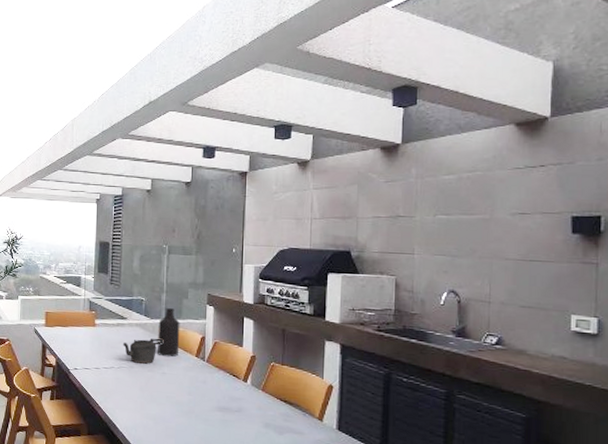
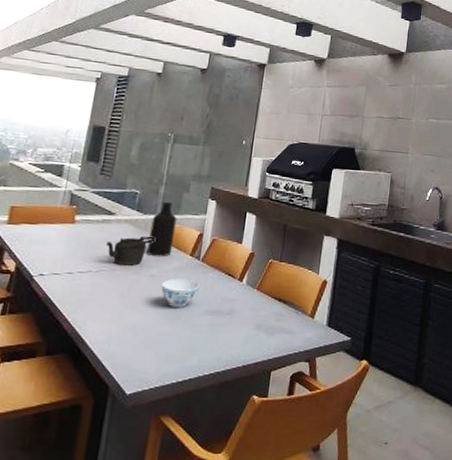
bowl: none [174,376,208,403] -> present [161,278,201,307]

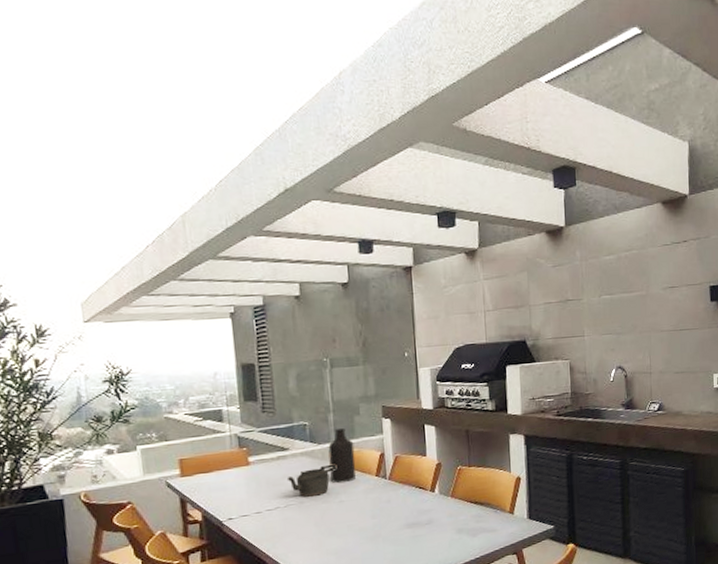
bowl: present [161,278,201,307] -> none [354,498,393,527]

